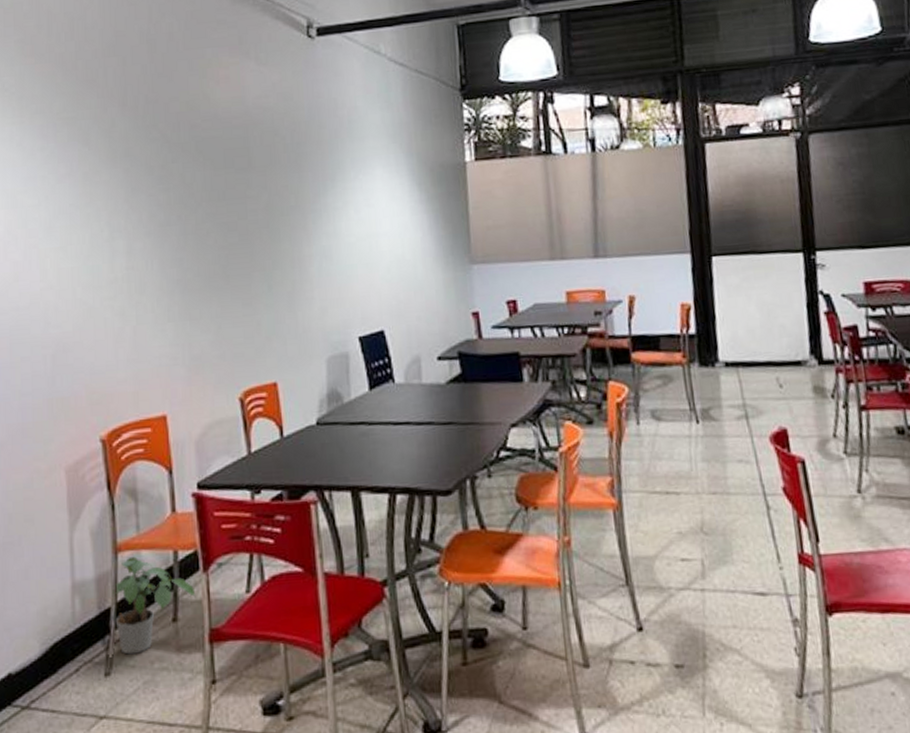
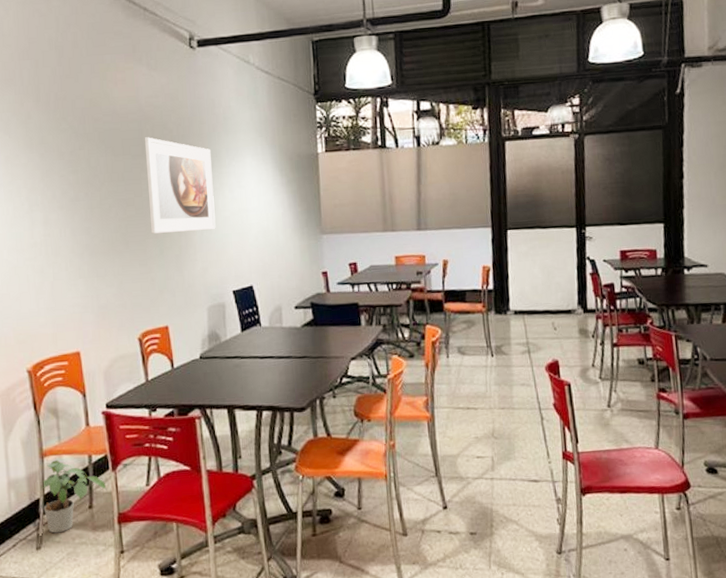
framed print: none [251,146,338,265] -> present [144,137,216,234]

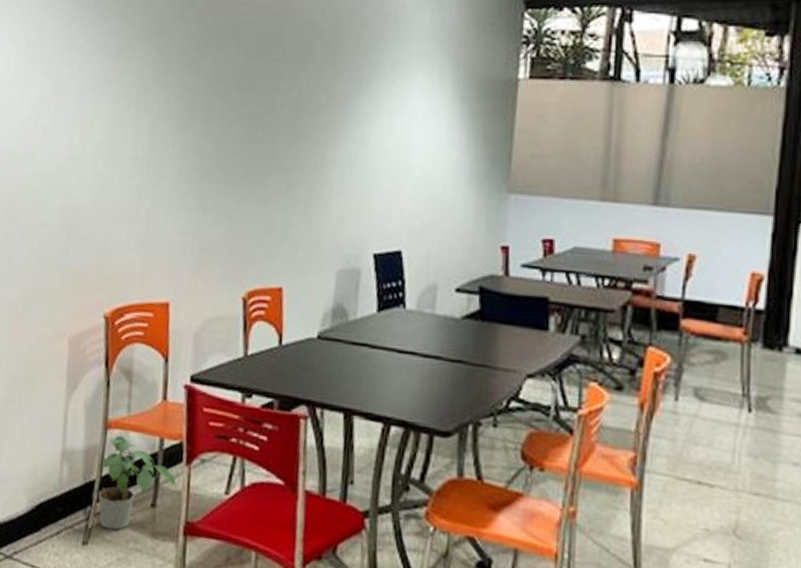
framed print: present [144,137,216,234] -> none [278,37,370,169]

